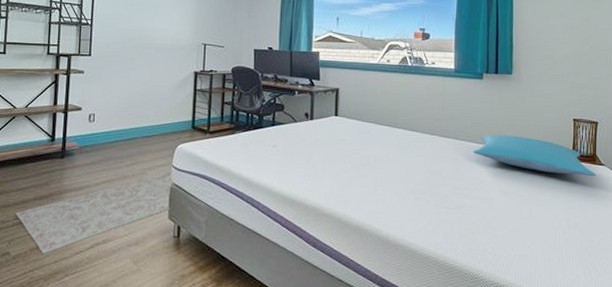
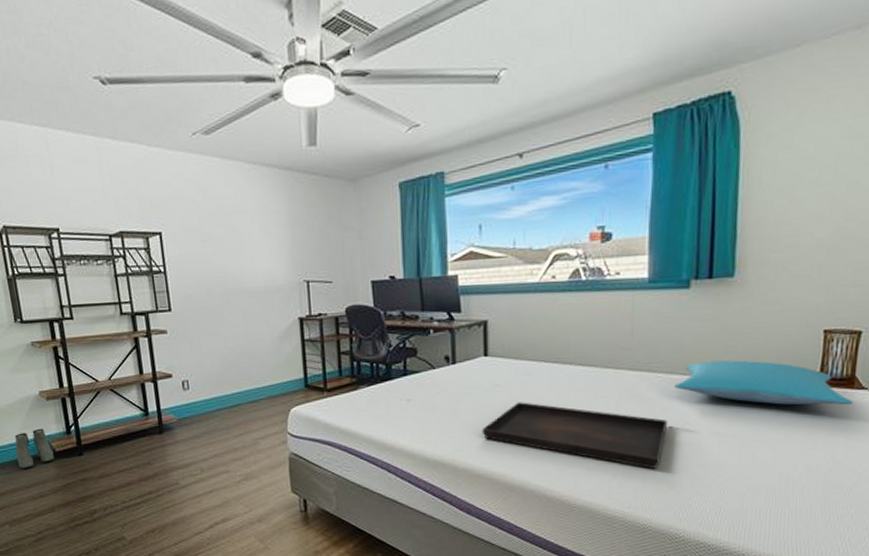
rug: present [15,171,174,254] -> none [122,439,292,537]
serving tray: none [329,155,469,217] -> present [481,402,669,469]

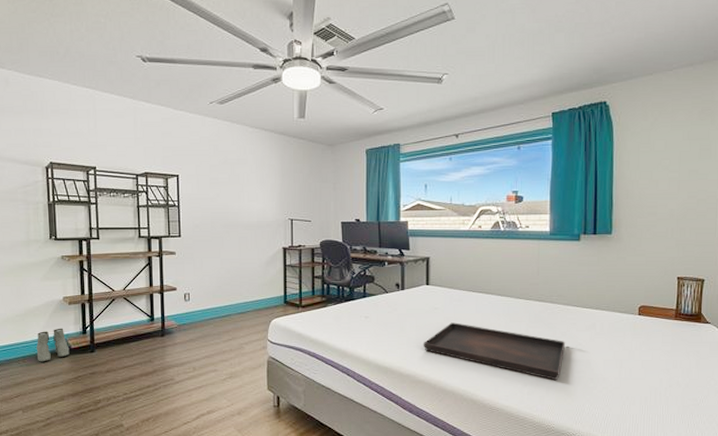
pillow: present [673,360,853,406] -> none [569,297,701,335]

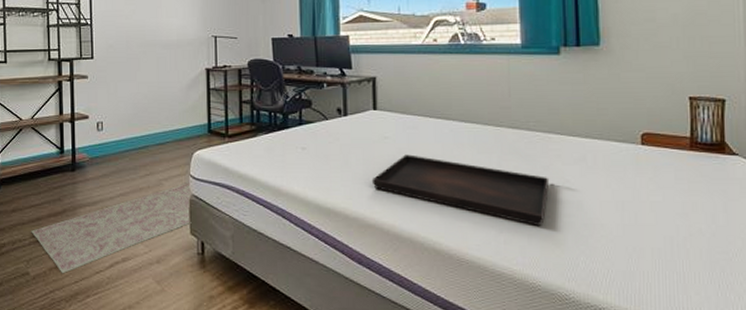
rug: none [124,345,269,425] -> present [31,181,192,274]

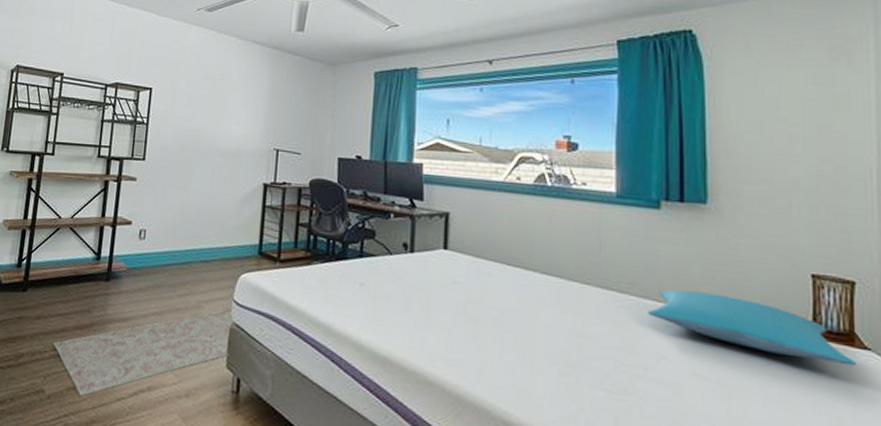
serving tray: present [371,154,550,226] -> none [435,304,643,407]
pillow: none [552,122,726,170] -> present [647,289,856,366]

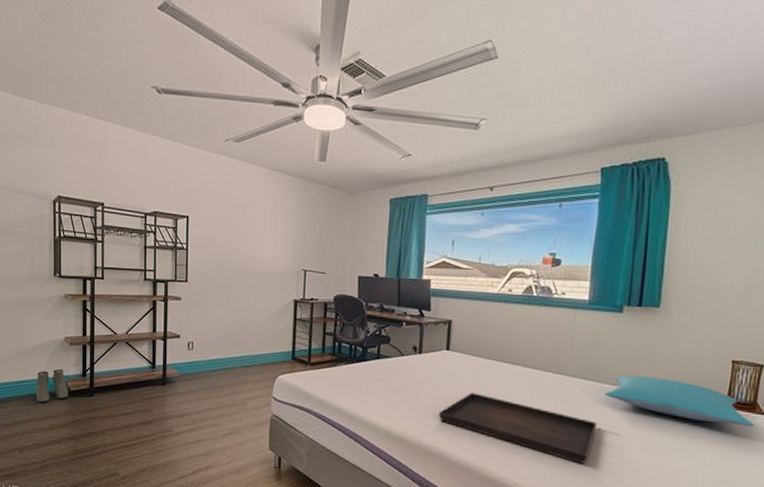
rug: present [53,307,235,397] -> none [122,402,274,477]
serving tray: none [435,304,643,407] -> present [438,392,598,464]

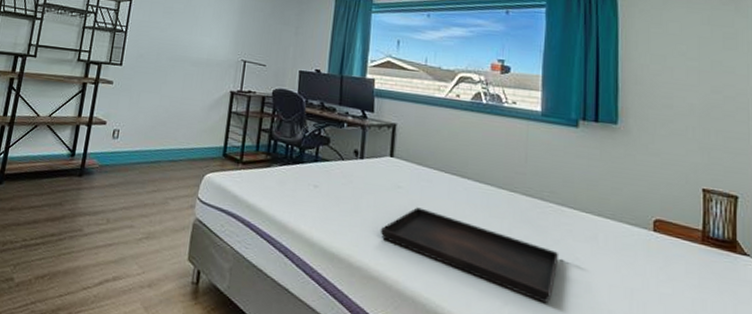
pillow: present [604,375,754,427] -> none [564,199,737,270]

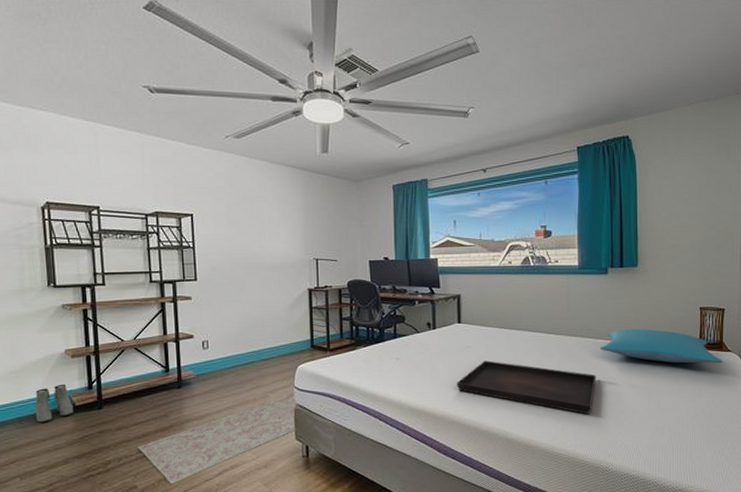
rug: none [25,204,198,285] -> present [137,392,297,485]
pillow: none [564,199,737,270] -> present [599,329,723,364]

